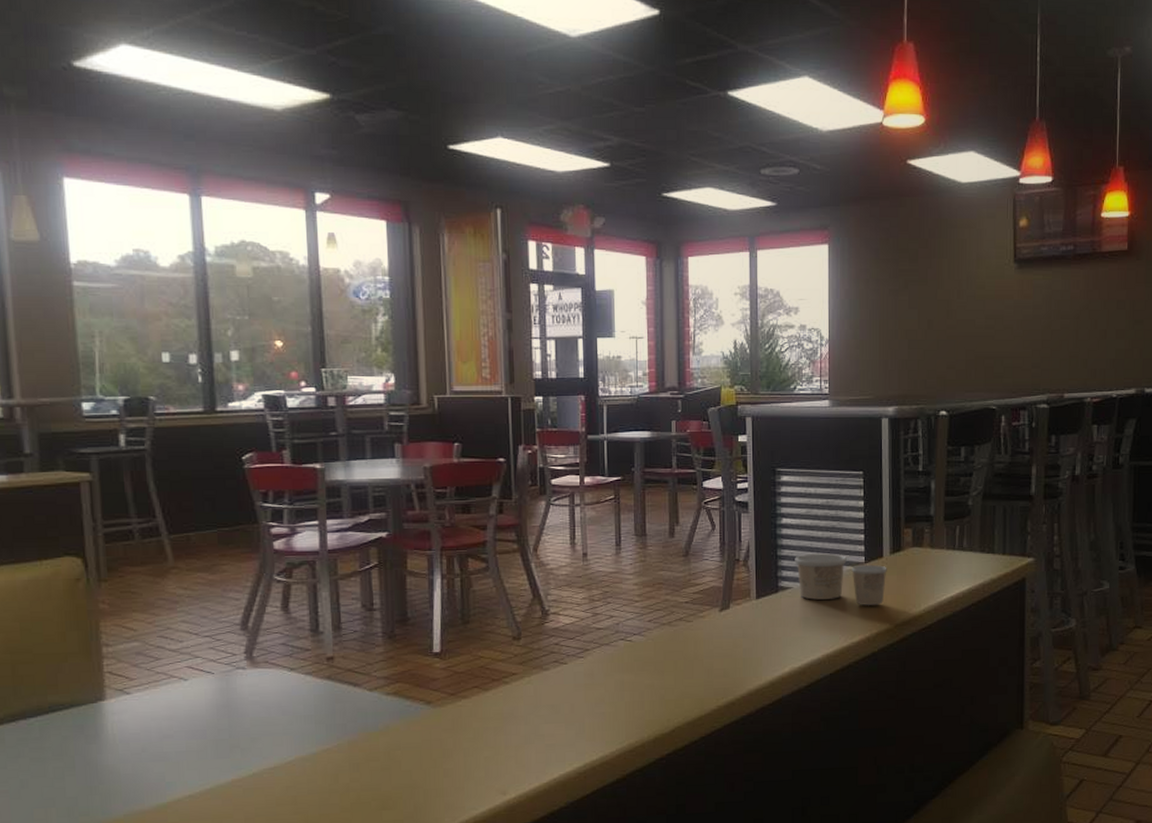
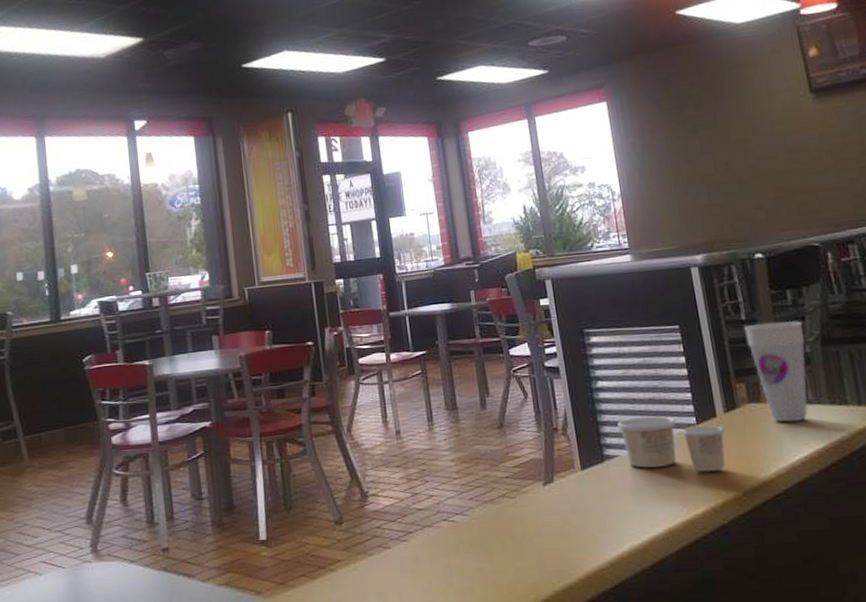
cup: none [919,475,970,566] -> present [743,320,808,423]

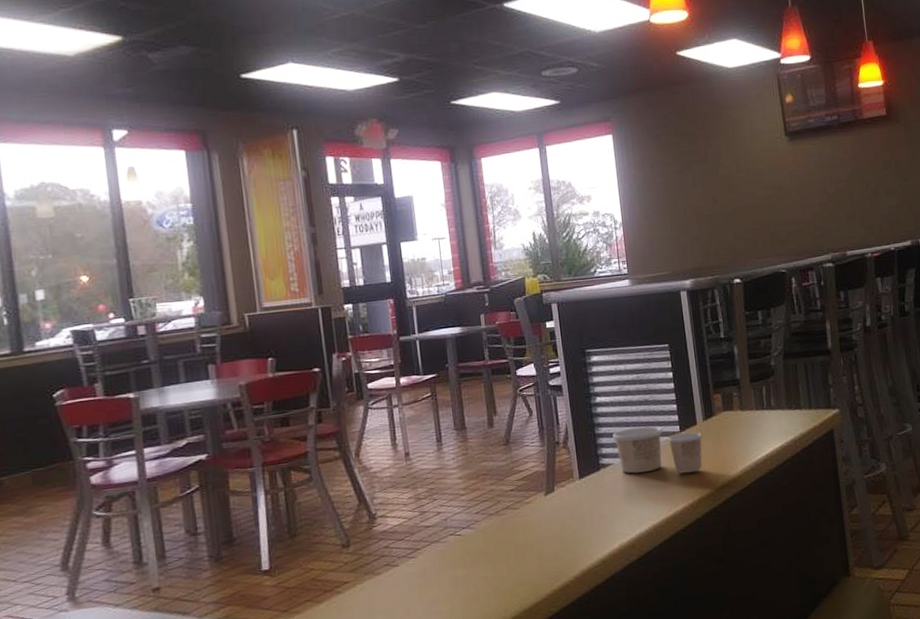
cup: present [743,320,808,423] -> none [722,337,771,427]

